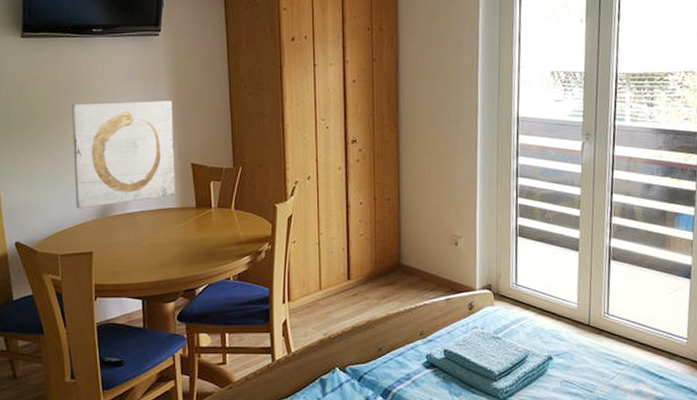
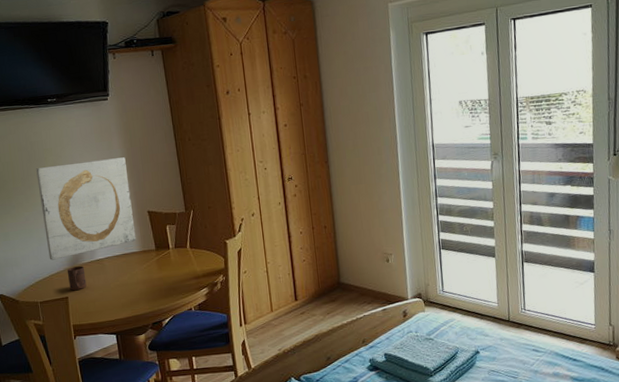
cup: none [94,218,115,245] -> present [67,266,87,290]

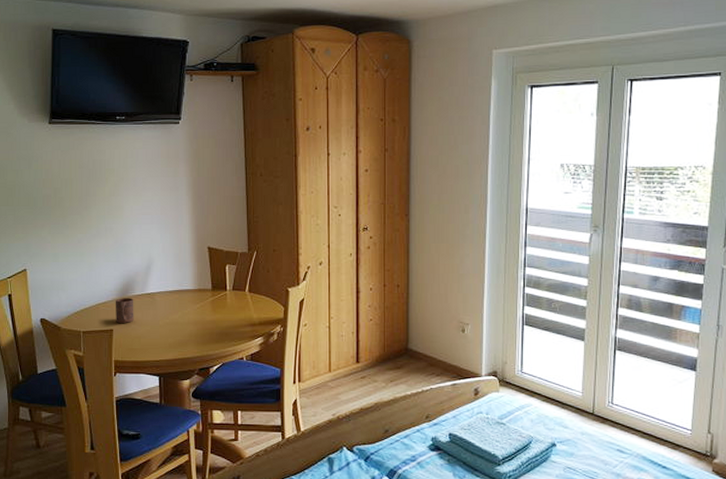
wall art: present [36,157,137,260] -> none [95,186,193,288]

